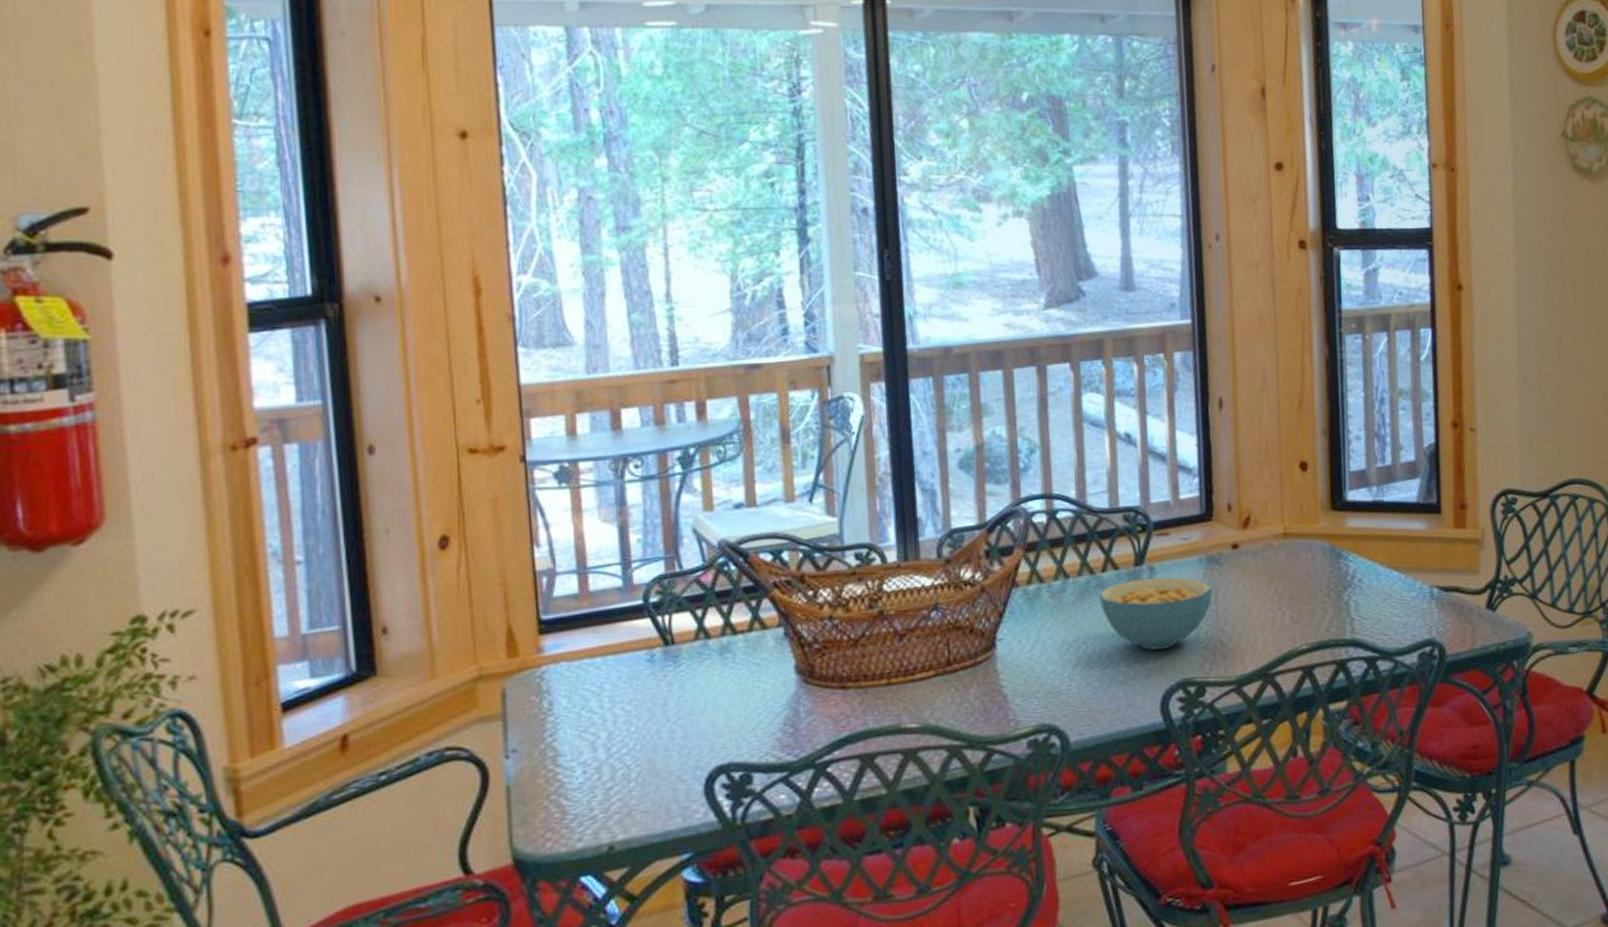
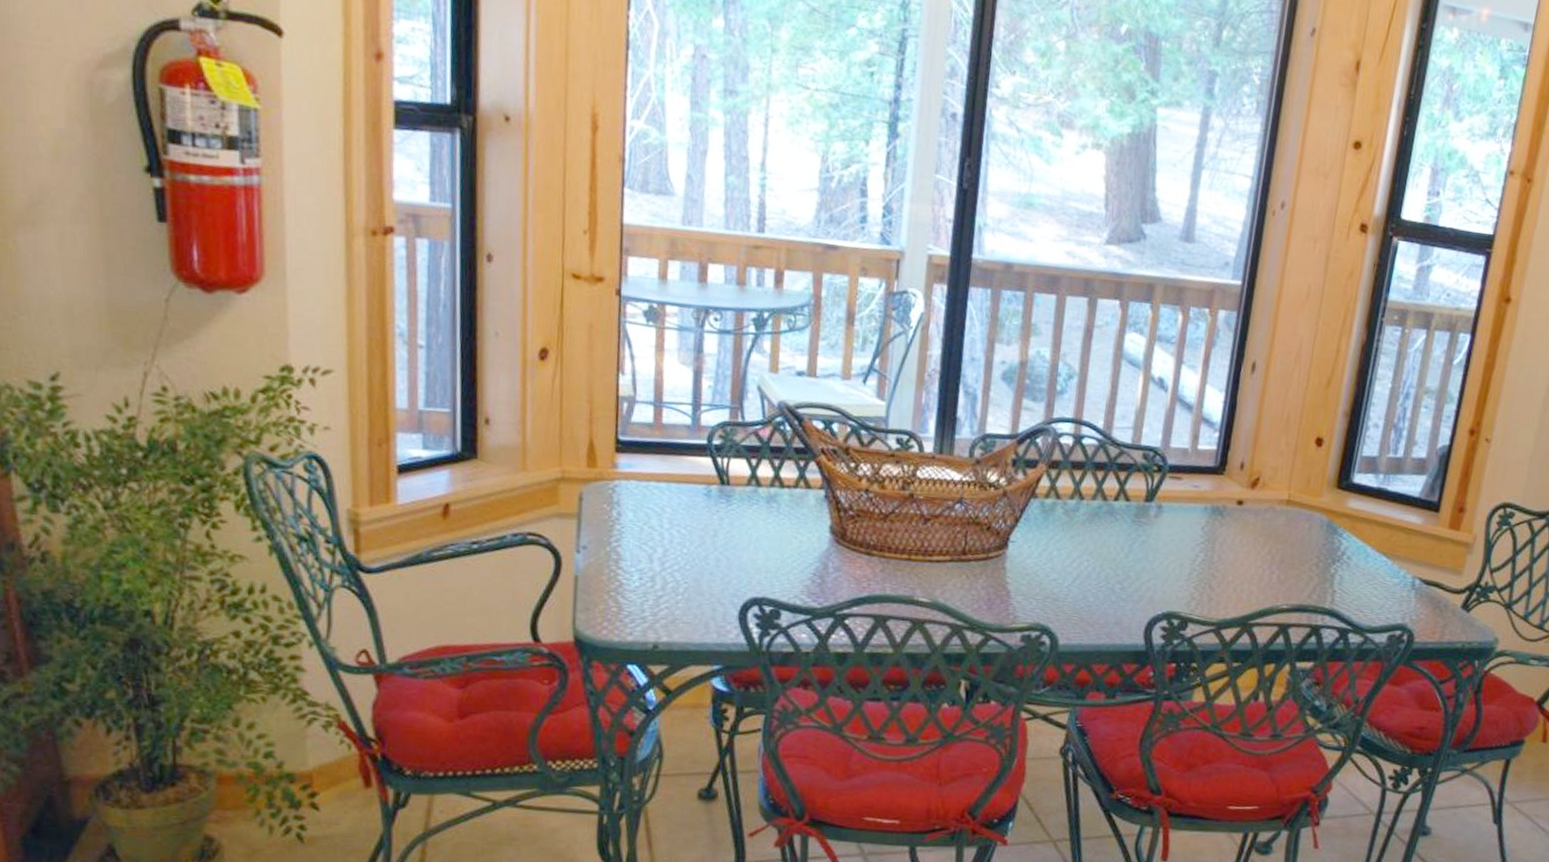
cereal bowl: present [1098,577,1213,651] -> none [1107,513,1212,581]

